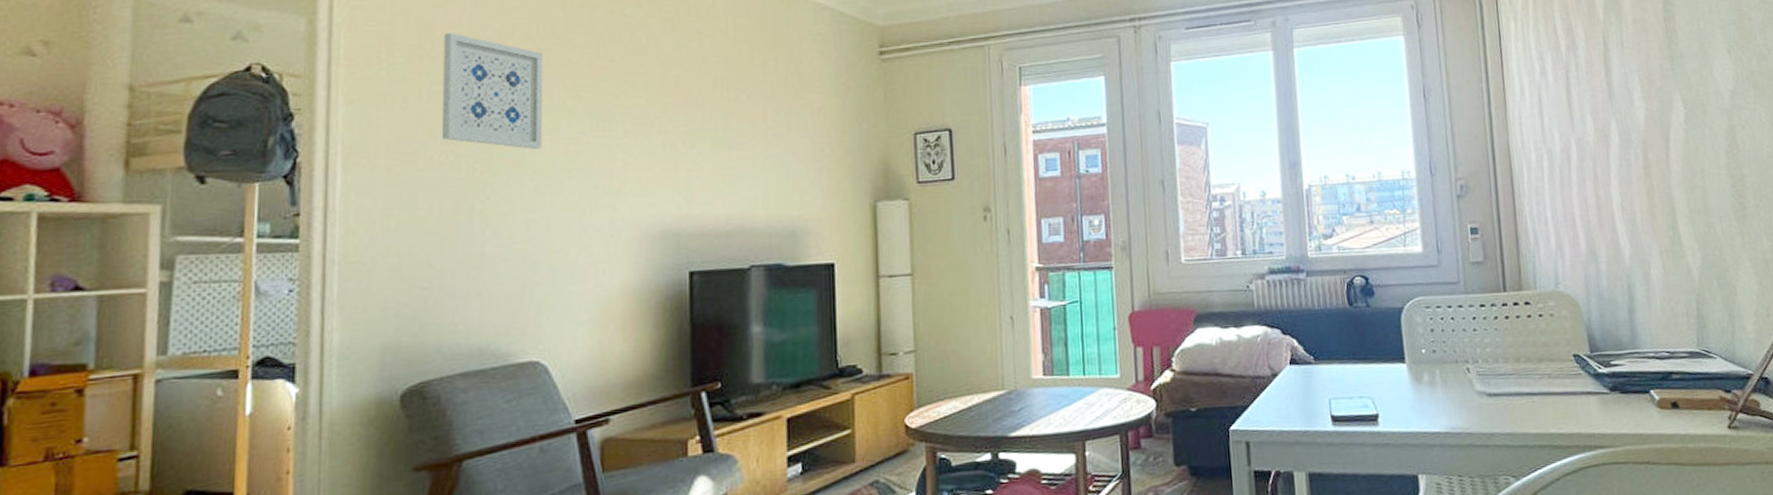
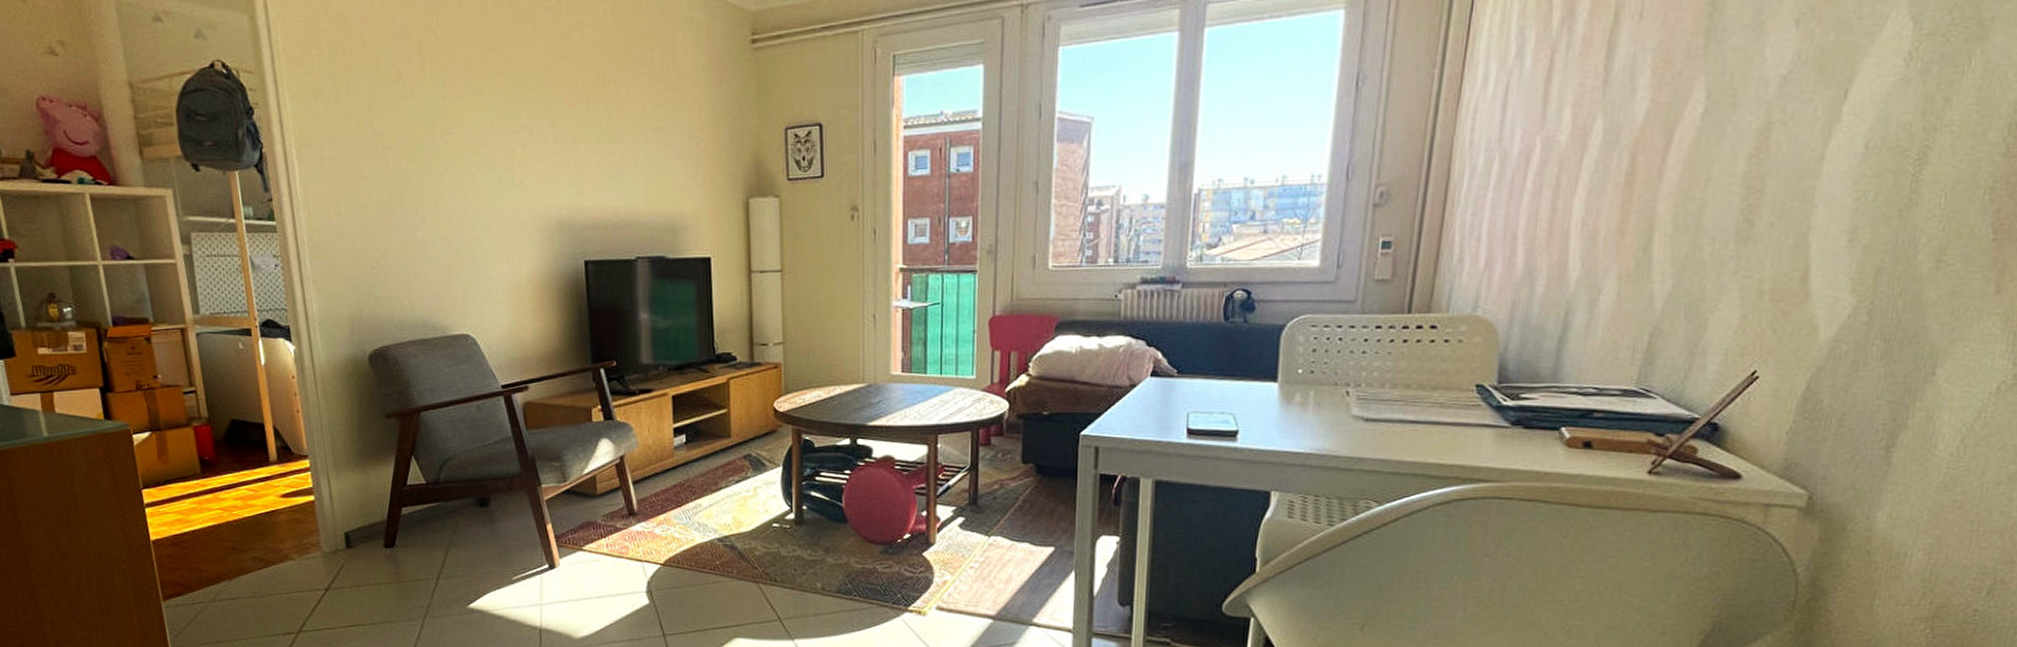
wall art: present [441,33,543,149] -> none [359,27,453,142]

